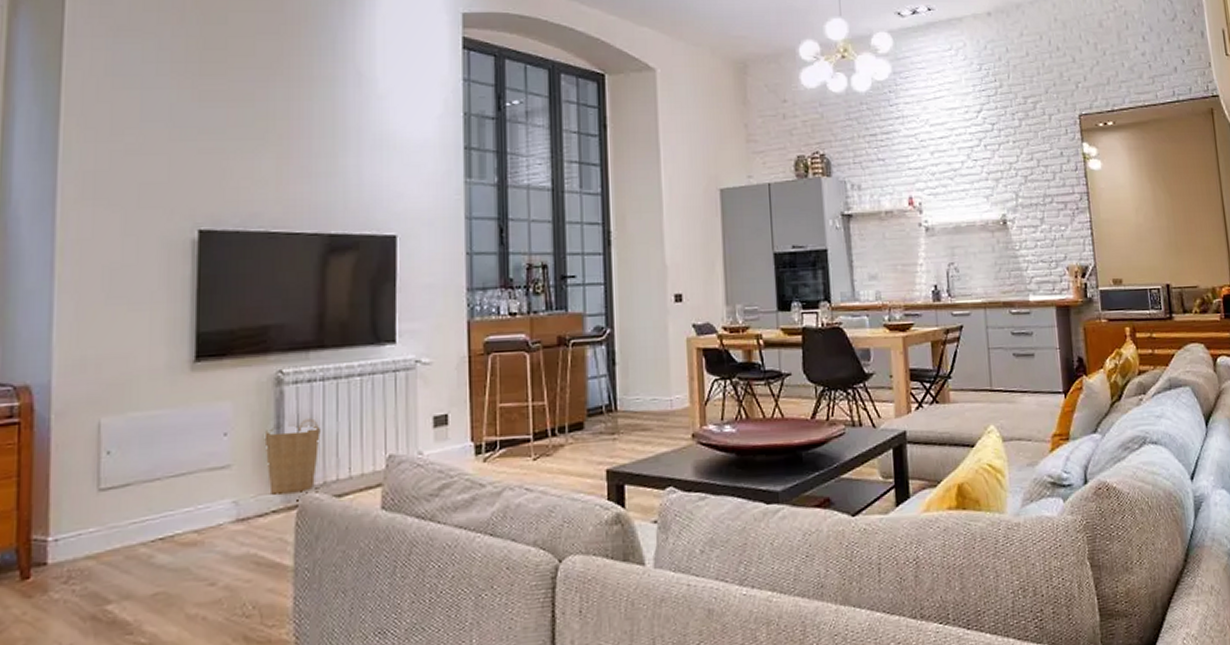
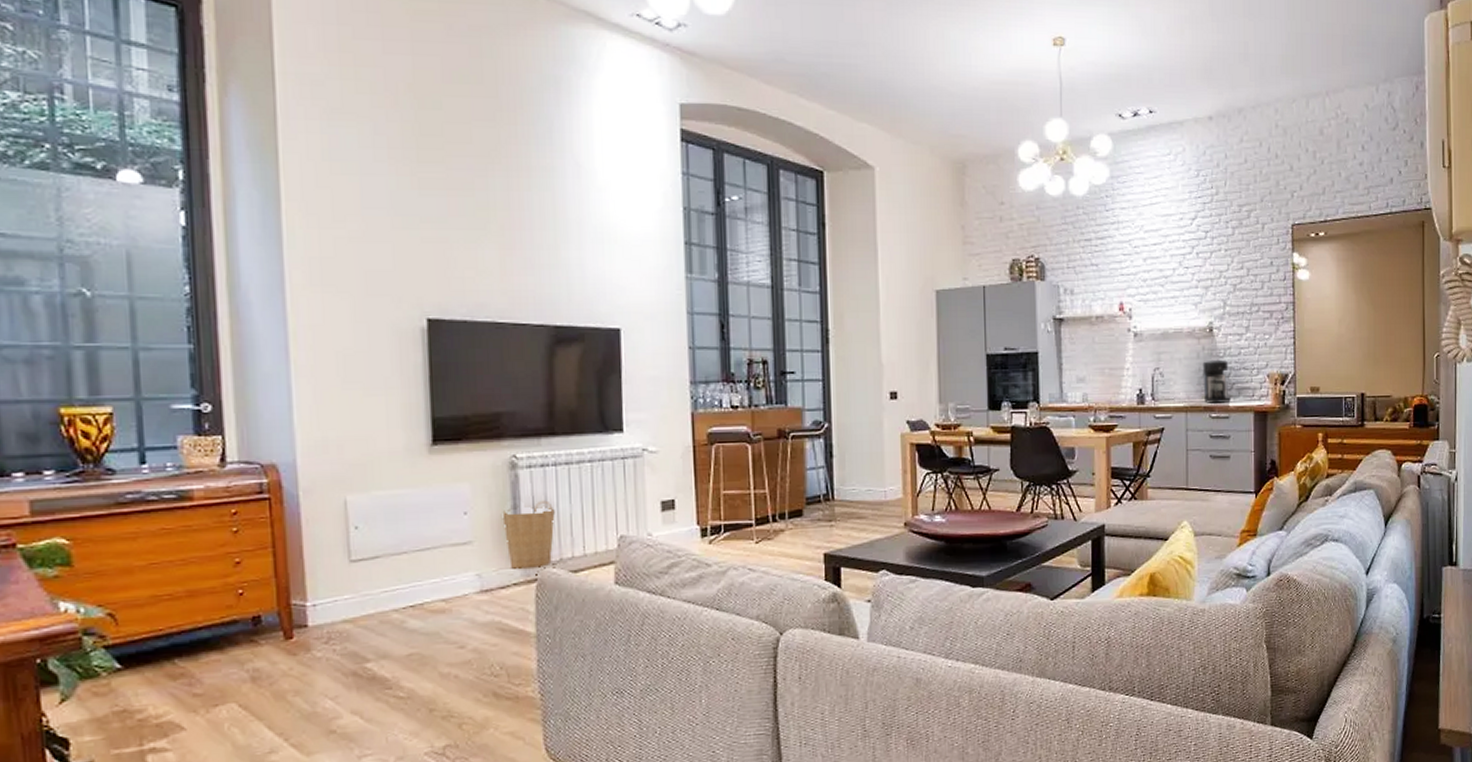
coffee maker: none [998,254,1032,299] -> present [1202,361,1232,403]

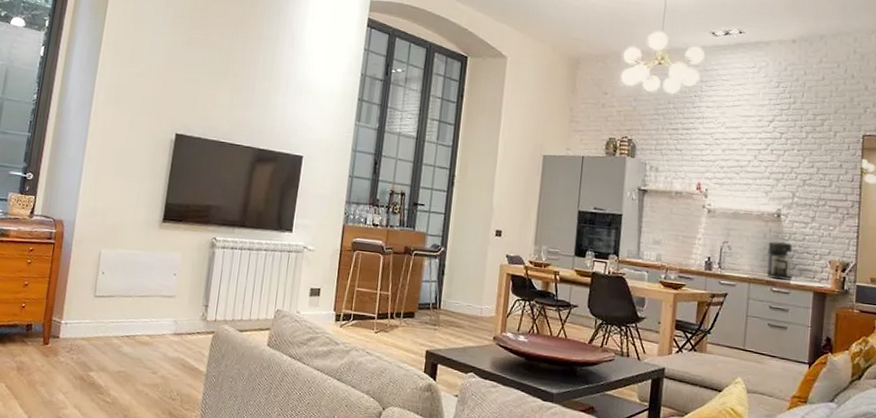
basket: present [502,500,555,570] -> none [197,274,235,324]

